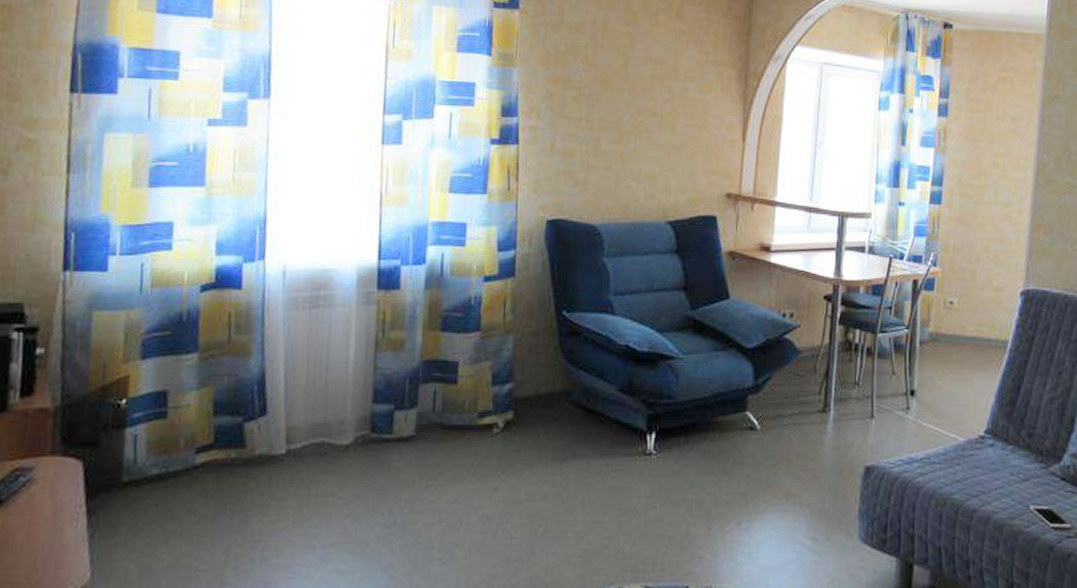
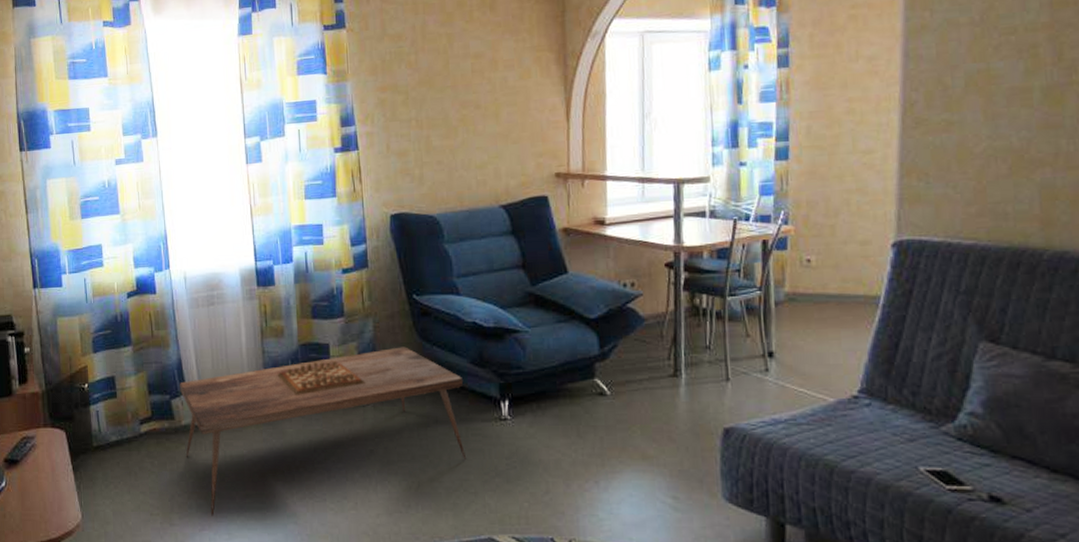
coffee table: none [254,369,609,571] -> present [180,346,467,516]

